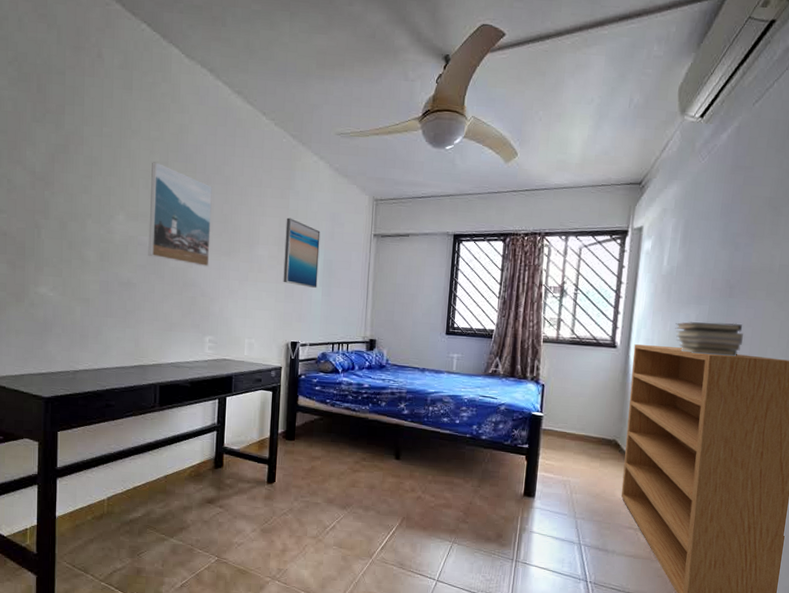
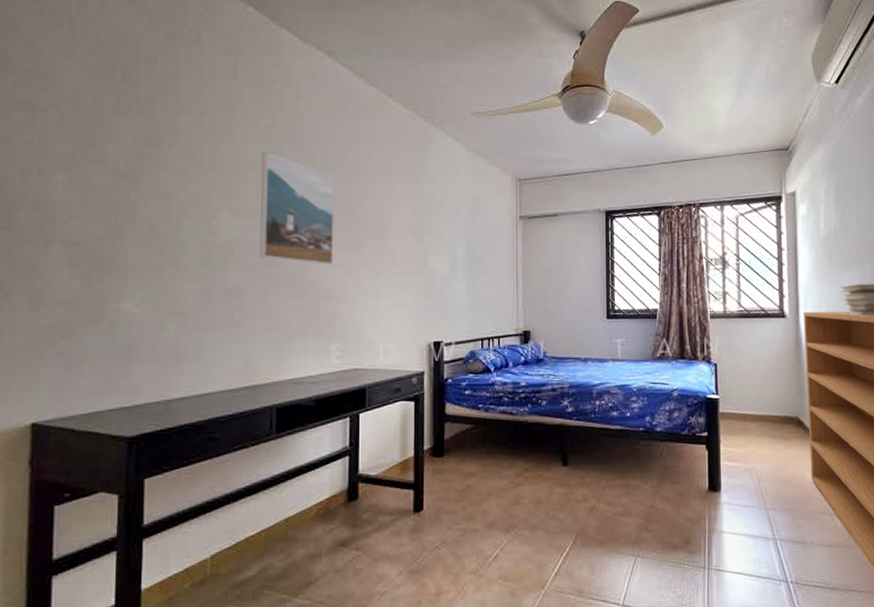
wall art: present [283,217,321,288] -> none [421,204,460,279]

